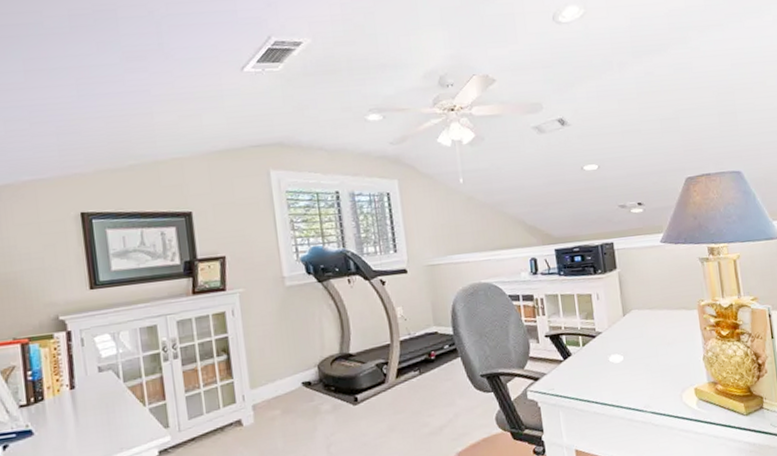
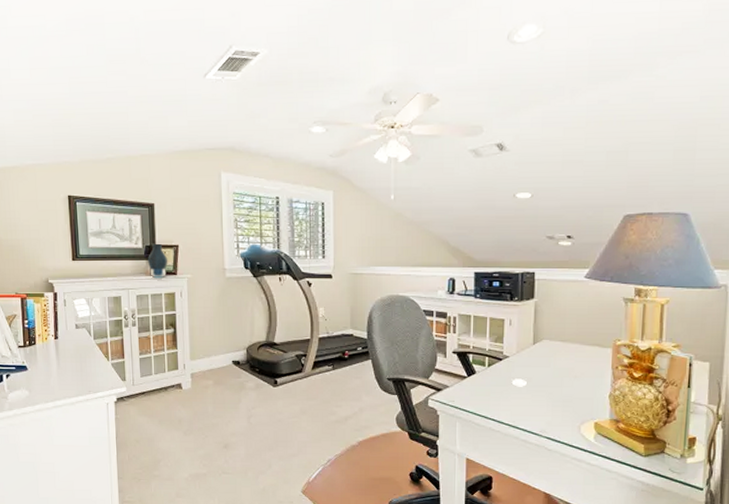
vase: none [187,256,214,299] -> present [147,243,168,279]

